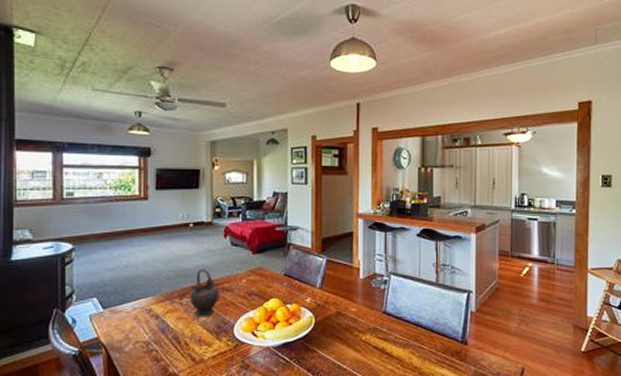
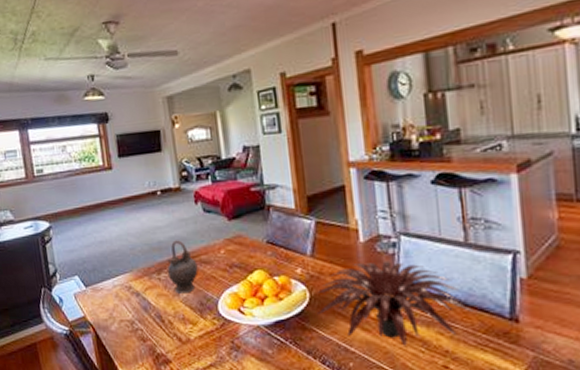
plant: none [319,294,438,363] -> present [317,261,474,346]

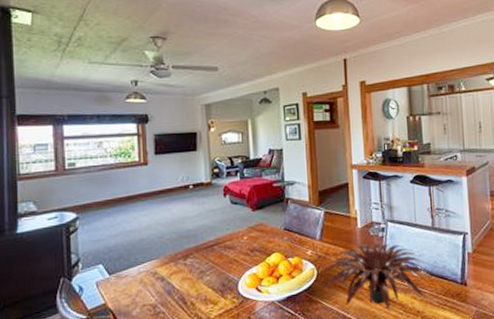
teapot: present [167,240,198,294] -> none [193,228,222,277]

